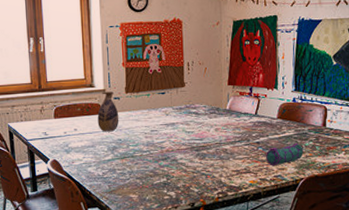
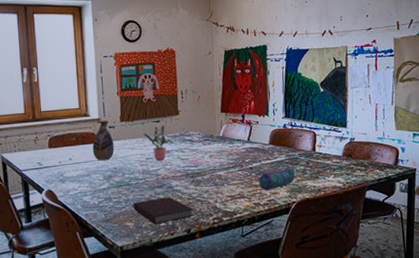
notebook: none [137,170,197,197] -> present [133,197,193,224]
potted plant: none [149,97,179,132] -> present [144,125,174,160]

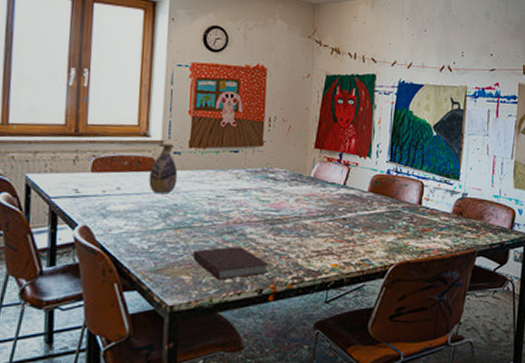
potted plant: present [144,125,174,160] -> none [217,157,254,199]
pencil case: present [259,167,295,191] -> none [352,221,395,248]

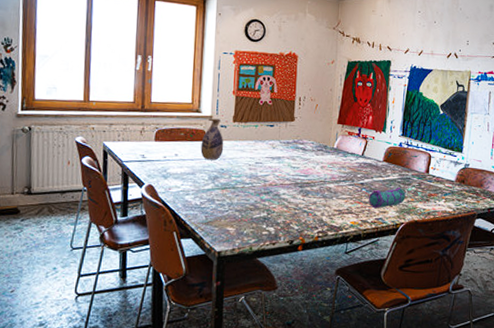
notebook: present [192,247,268,280] -> none [236,205,298,232]
pencil case: none [352,221,395,248] -> present [369,186,406,209]

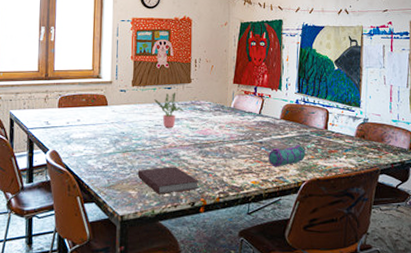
vase: present [200,118,224,161] -> none [101,83,124,124]
notebook: none [236,205,298,232] -> present [137,167,199,194]
potted plant: none [256,130,286,166] -> present [154,92,184,127]

